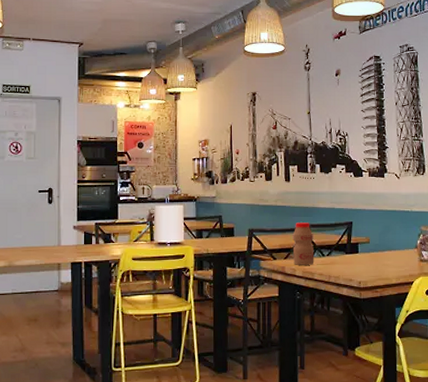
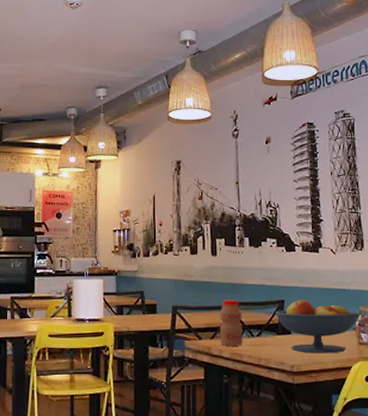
fruit bowl: none [344,221,421,270] -> present [276,300,360,354]

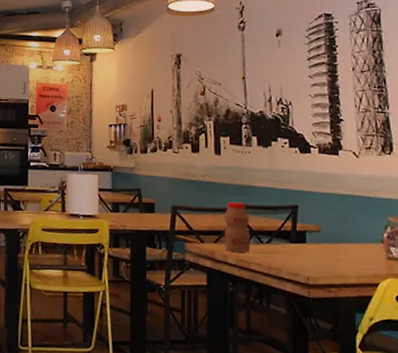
fruit bowl: present [276,300,360,354] -> none [288,206,389,268]

